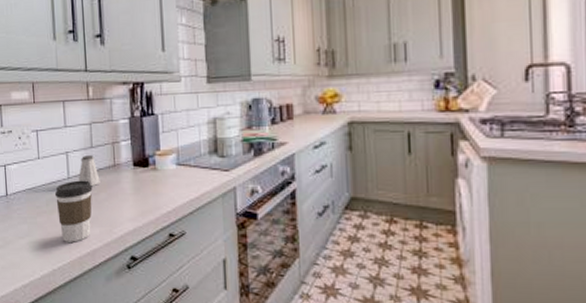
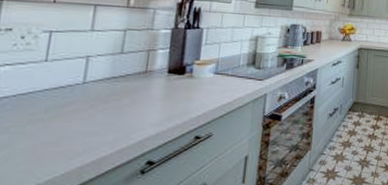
coffee cup: present [55,180,93,242] -> none [58,85,114,152]
saltshaker: present [79,155,100,186] -> none [98,61,126,91]

